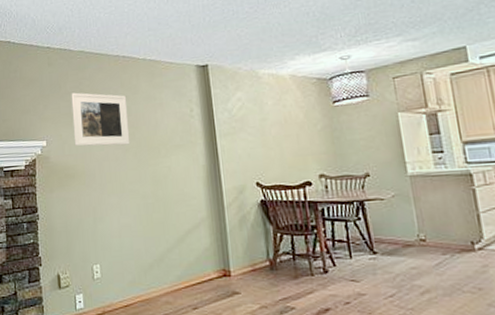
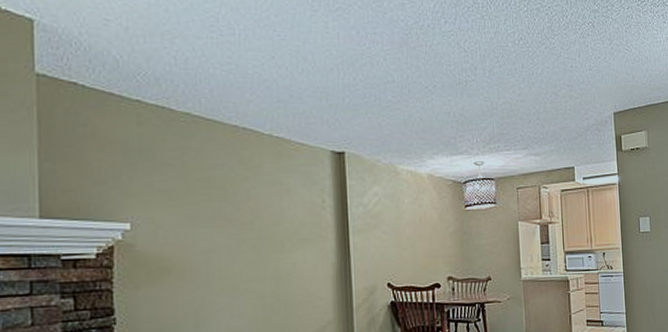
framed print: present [71,92,130,147] -> none [169,164,248,236]

